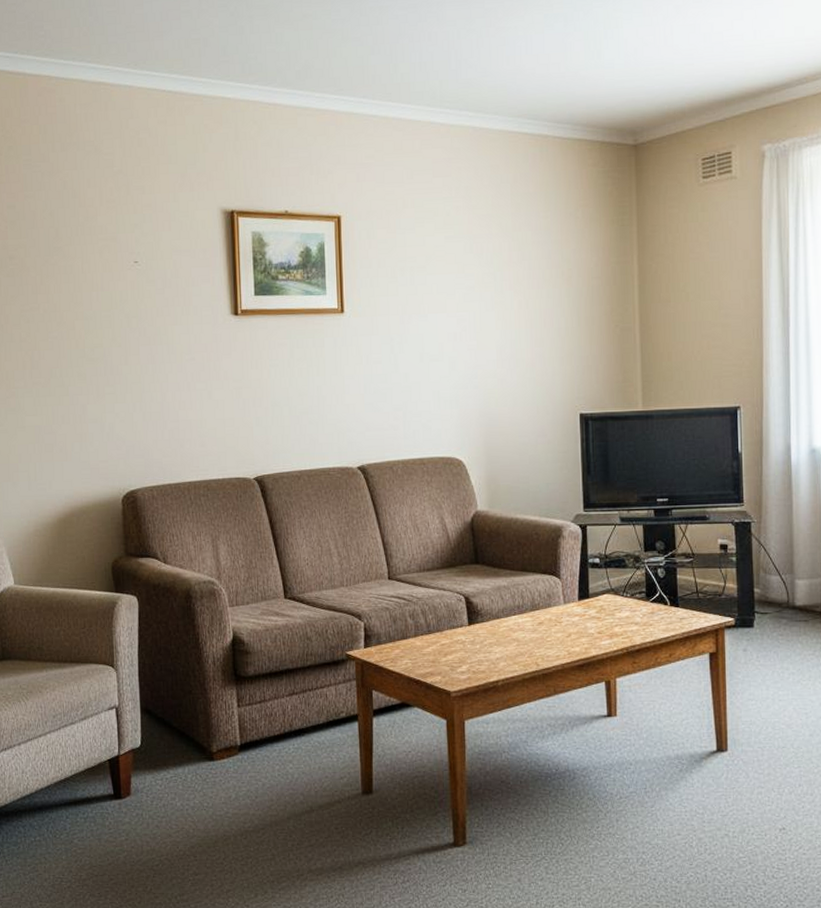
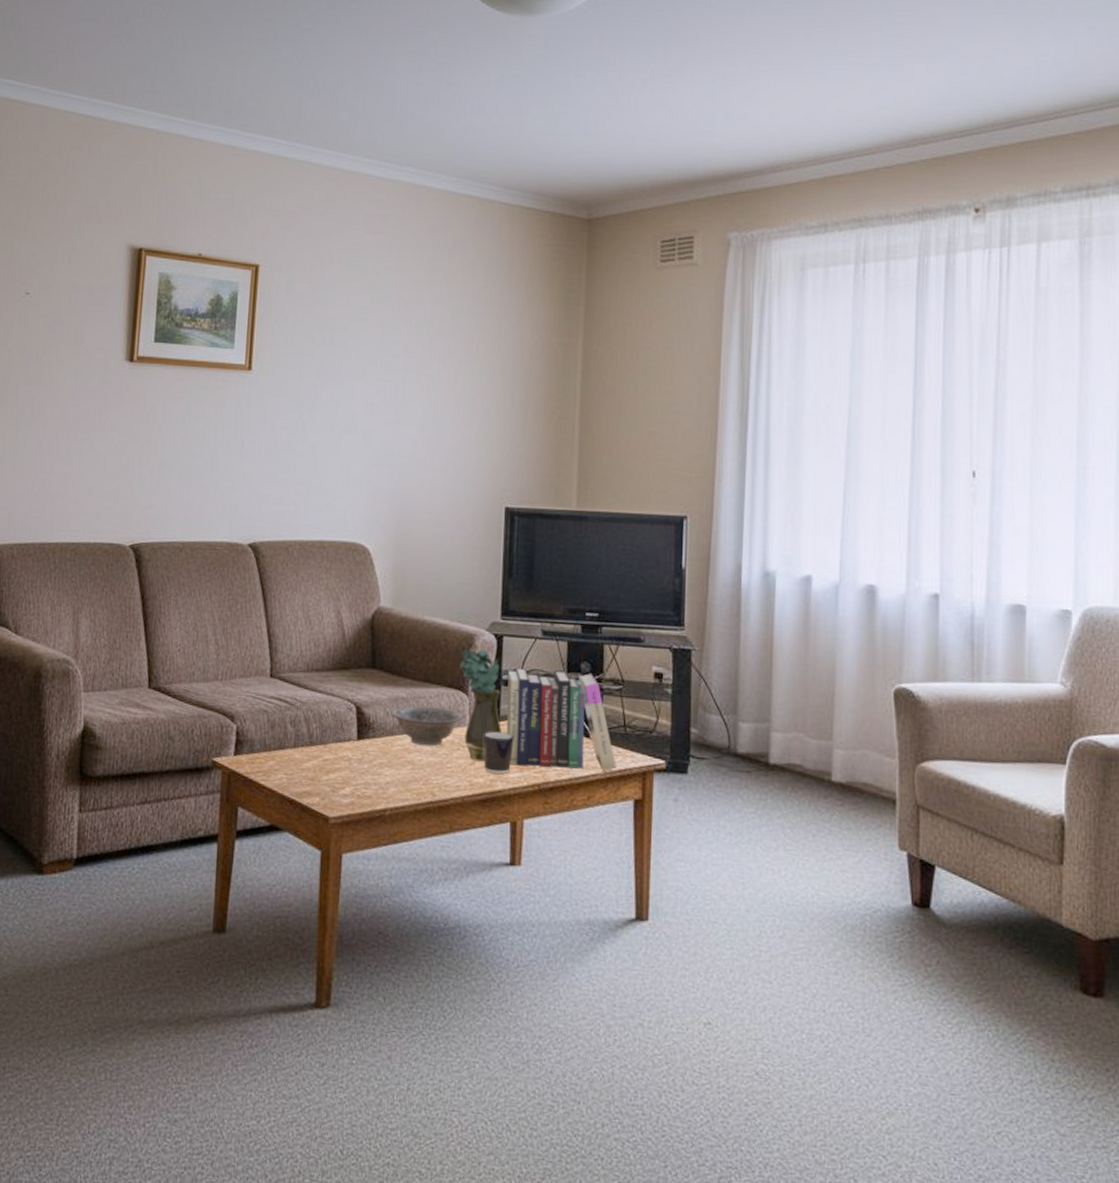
decorative bowl: none [495,591,559,625] -> present [390,705,464,746]
vase: none [551,534,591,634] -> present [460,643,502,762]
mug: none [576,607,603,643] -> present [483,731,514,775]
books: none [594,549,692,634] -> present [506,667,617,771]

